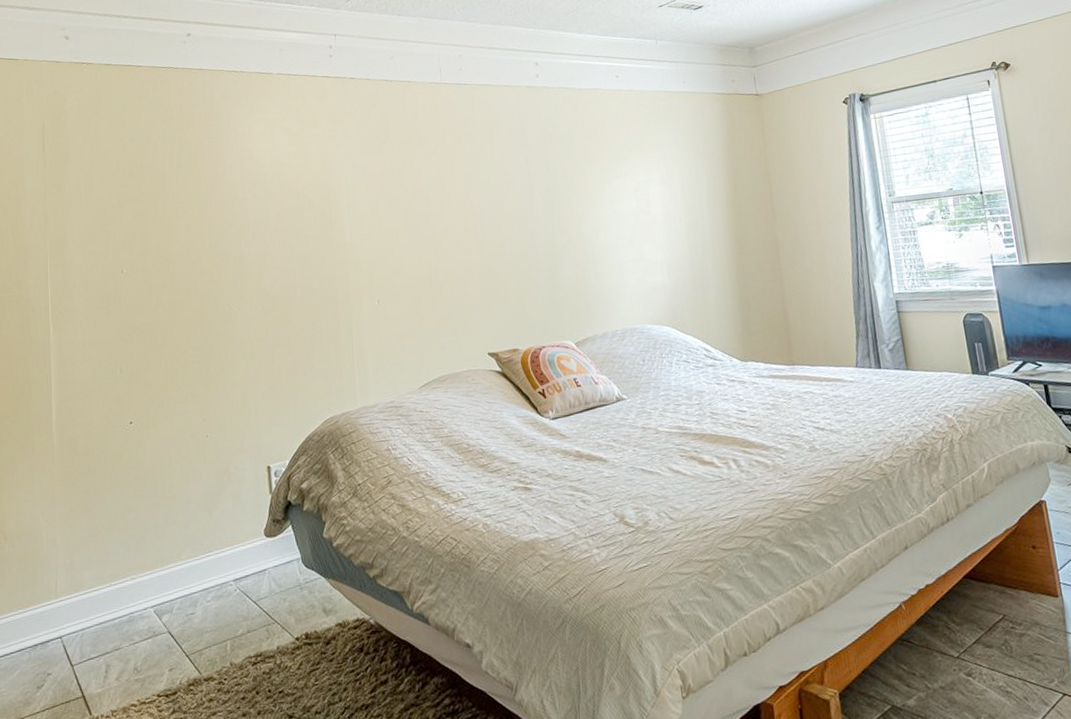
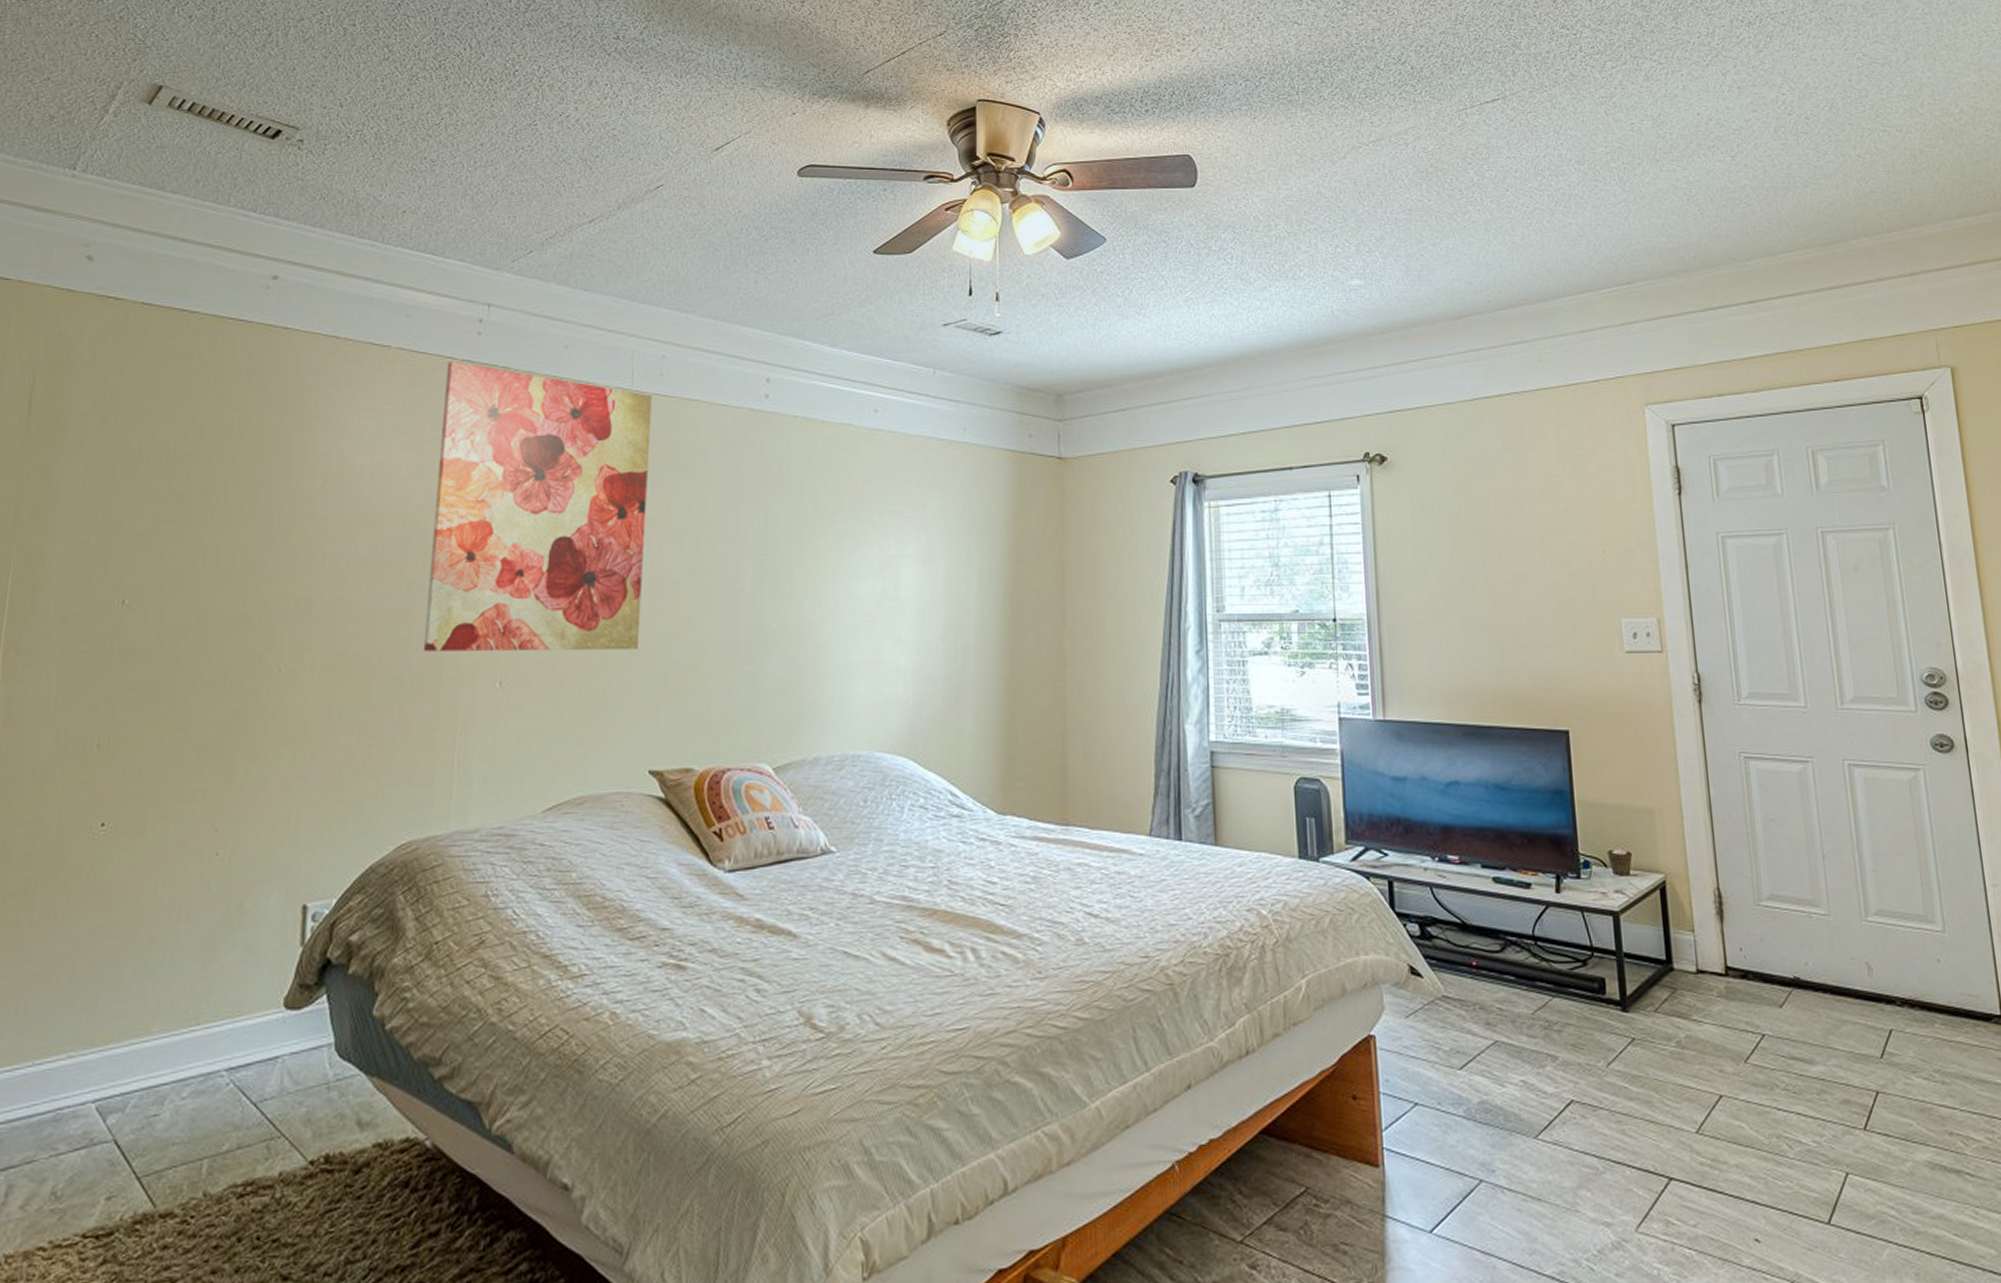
wall art: none [312,78,470,285] -> present [423,361,652,651]

